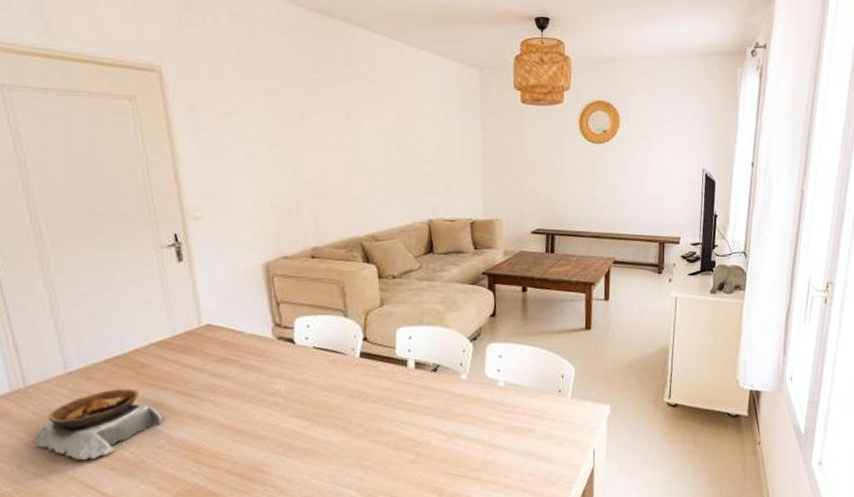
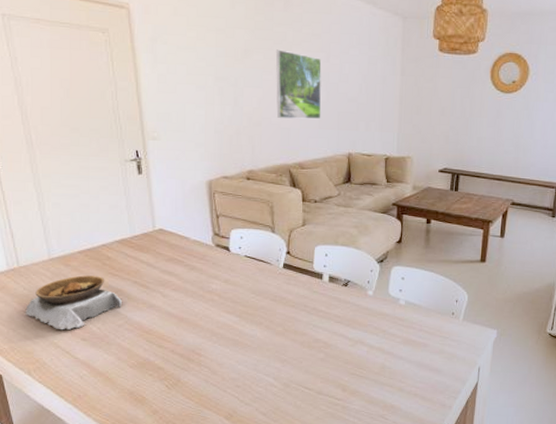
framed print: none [338,110,395,186] -> present [275,49,322,119]

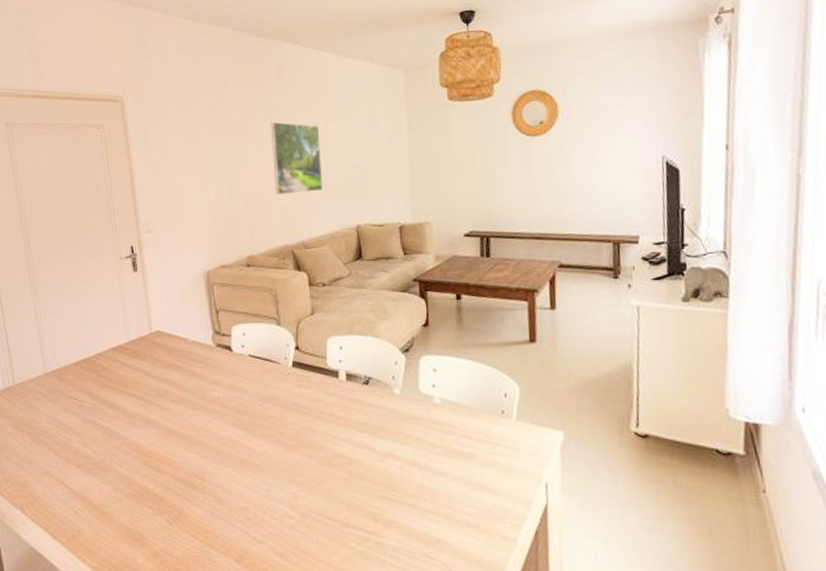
bowl: present [25,275,123,330] -> none [19,390,119,456]

